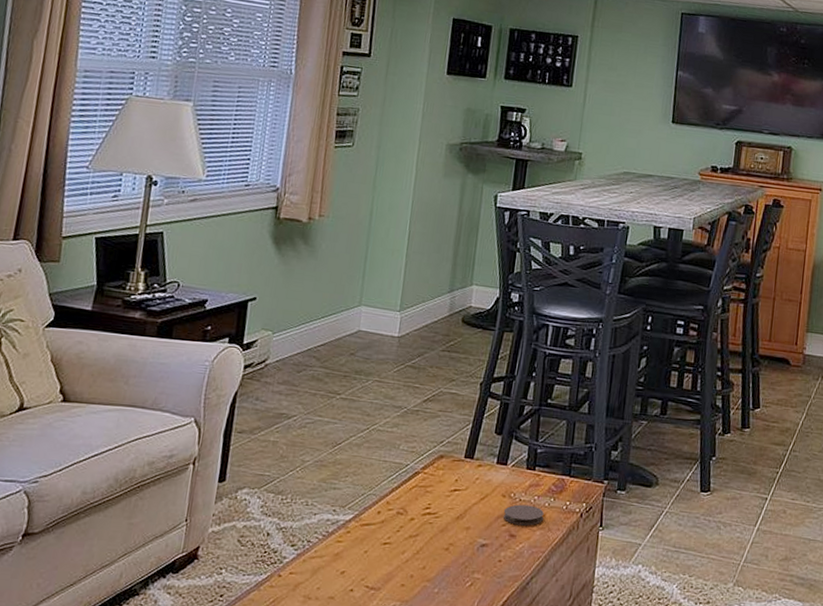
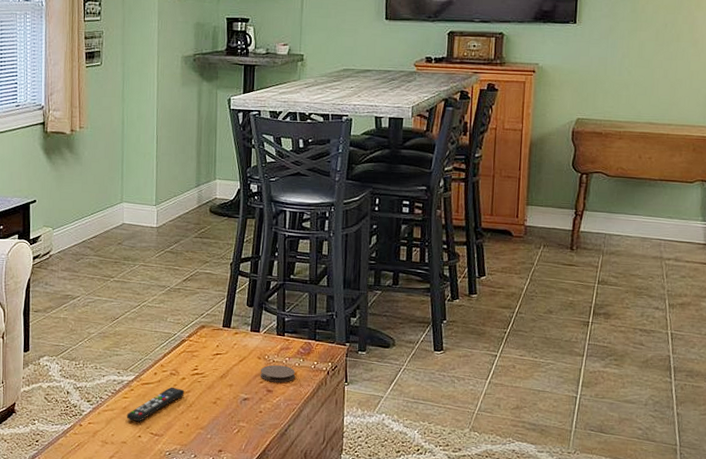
remote control: none [337,529,412,572] -> present [126,387,185,422]

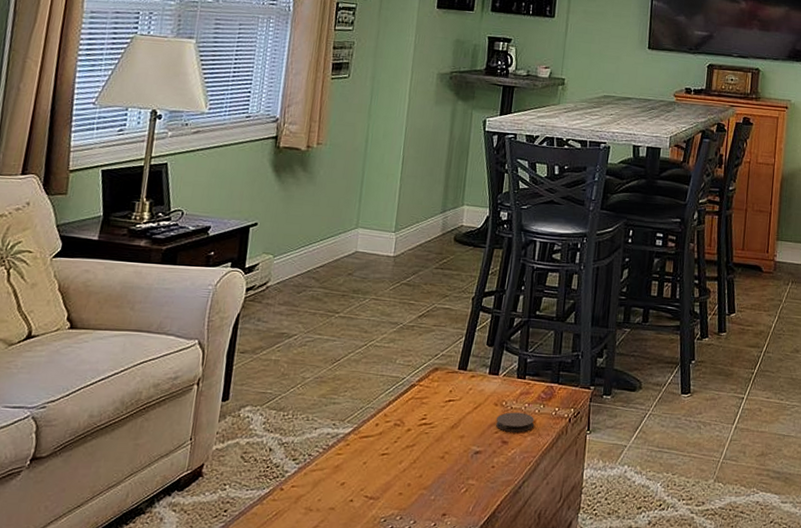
remote control: present [126,387,185,422] -> none [338,440,409,483]

